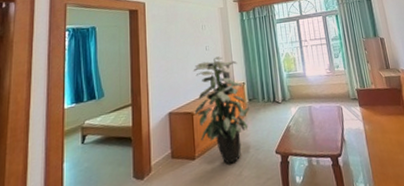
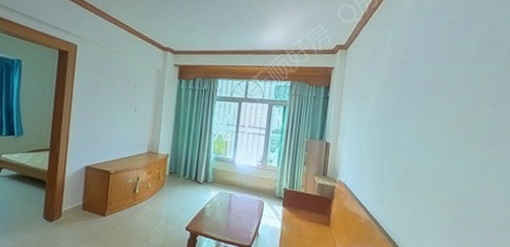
indoor plant: present [193,56,249,164] -> none [111,121,168,228]

